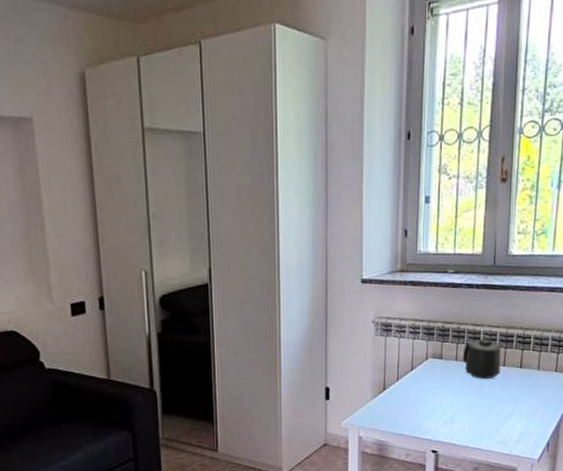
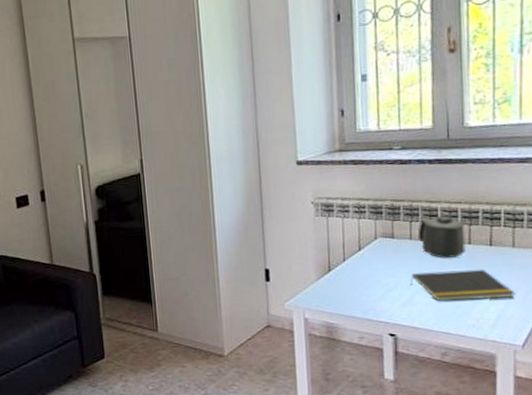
notepad: none [453,389,537,420] -> present [410,269,516,302]

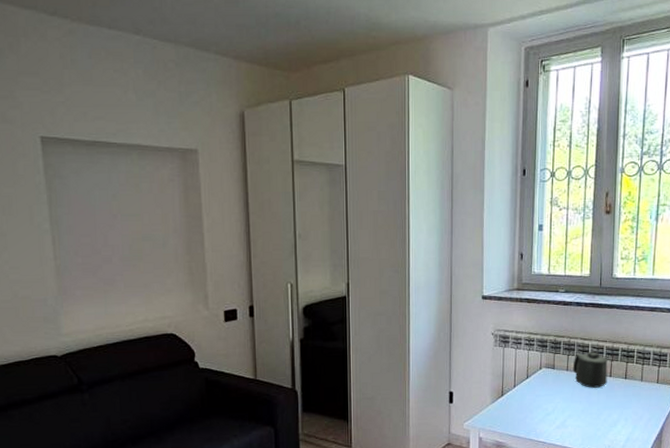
notepad: present [410,269,516,302] -> none [564,398,641,425]

